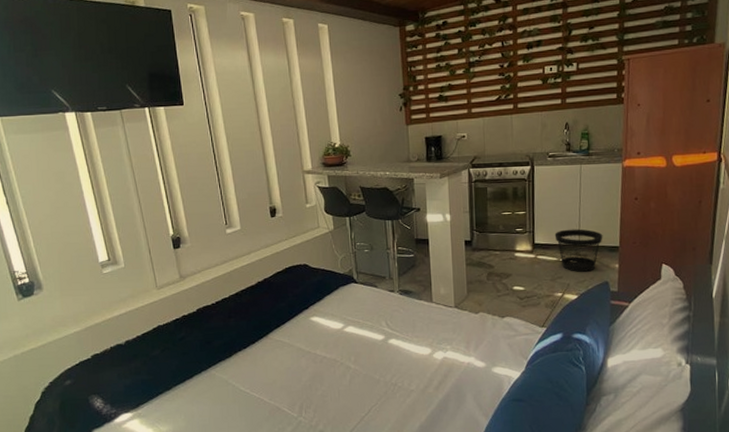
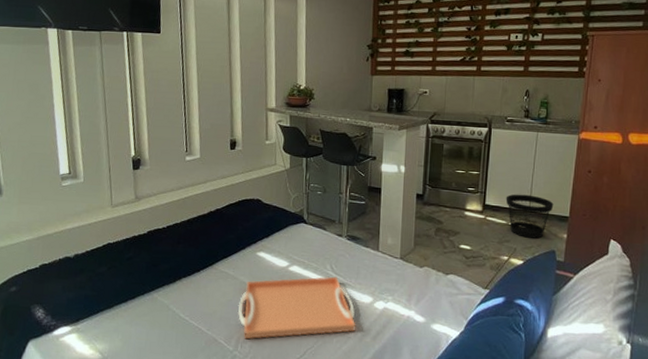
serving tray: none [297,332,418,404] -> present [237,276,356,340]

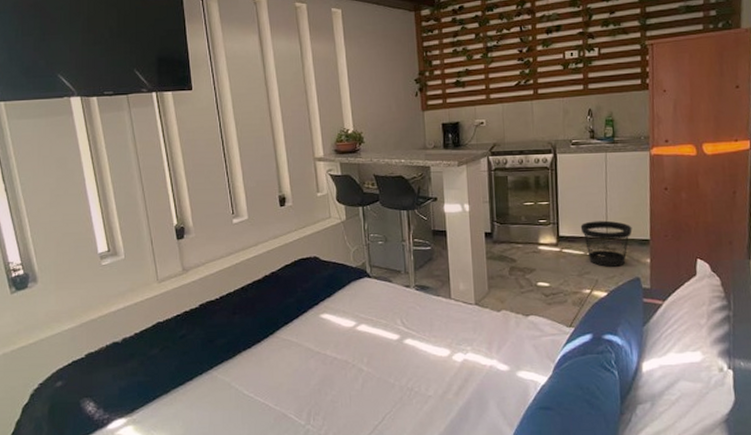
serving tray: present [237,276,356,340] -> none [305,331,436,411]

